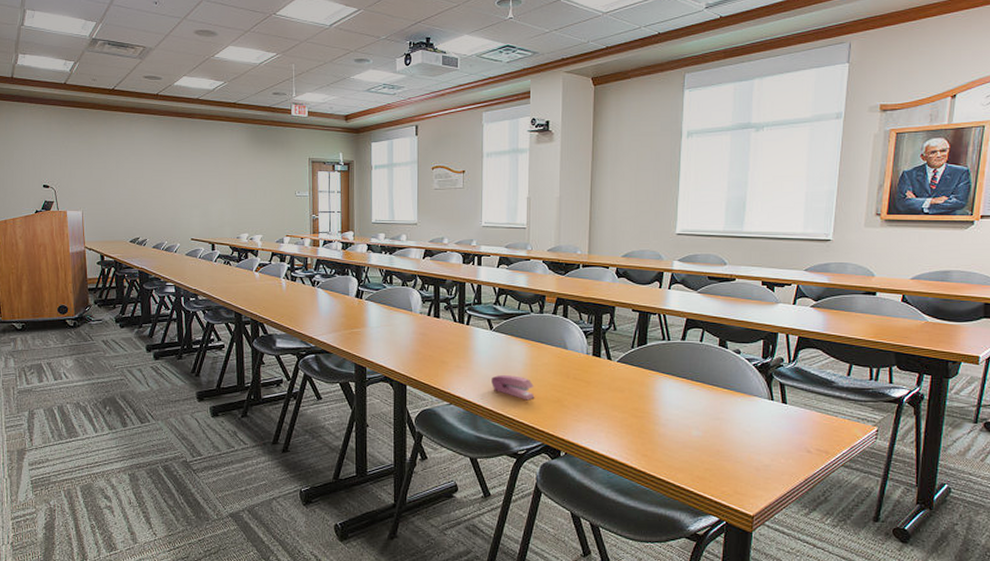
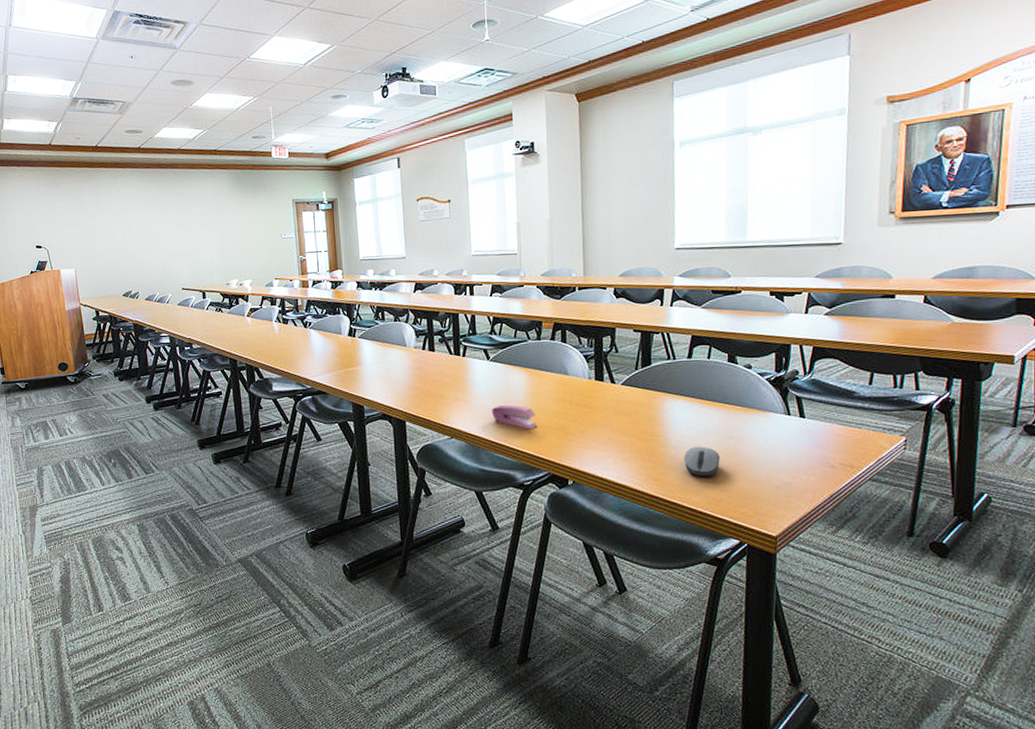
computer mouse: none [672,425,705,456] -> present [684,446,720,477]

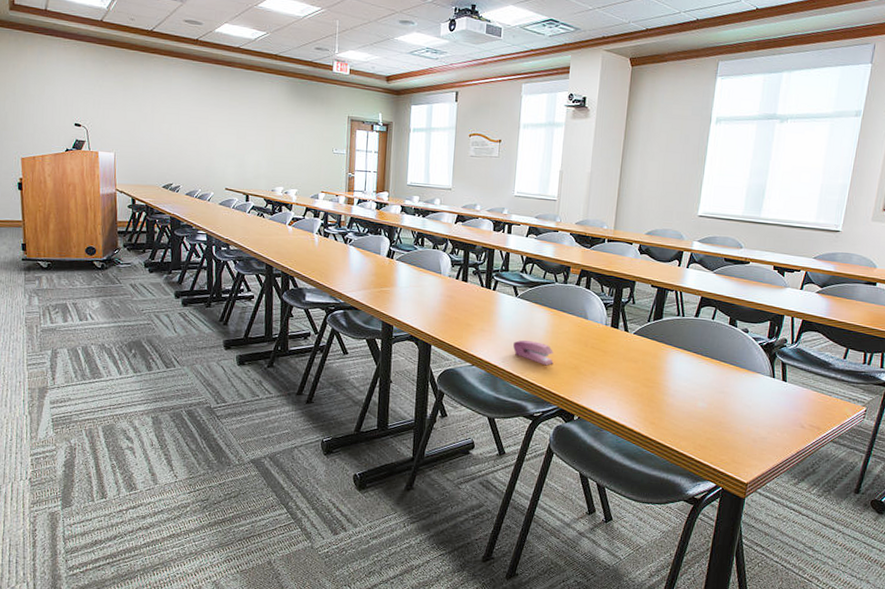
computer mouse: present [684,446,720,477] -> none [678,396,710,425]

